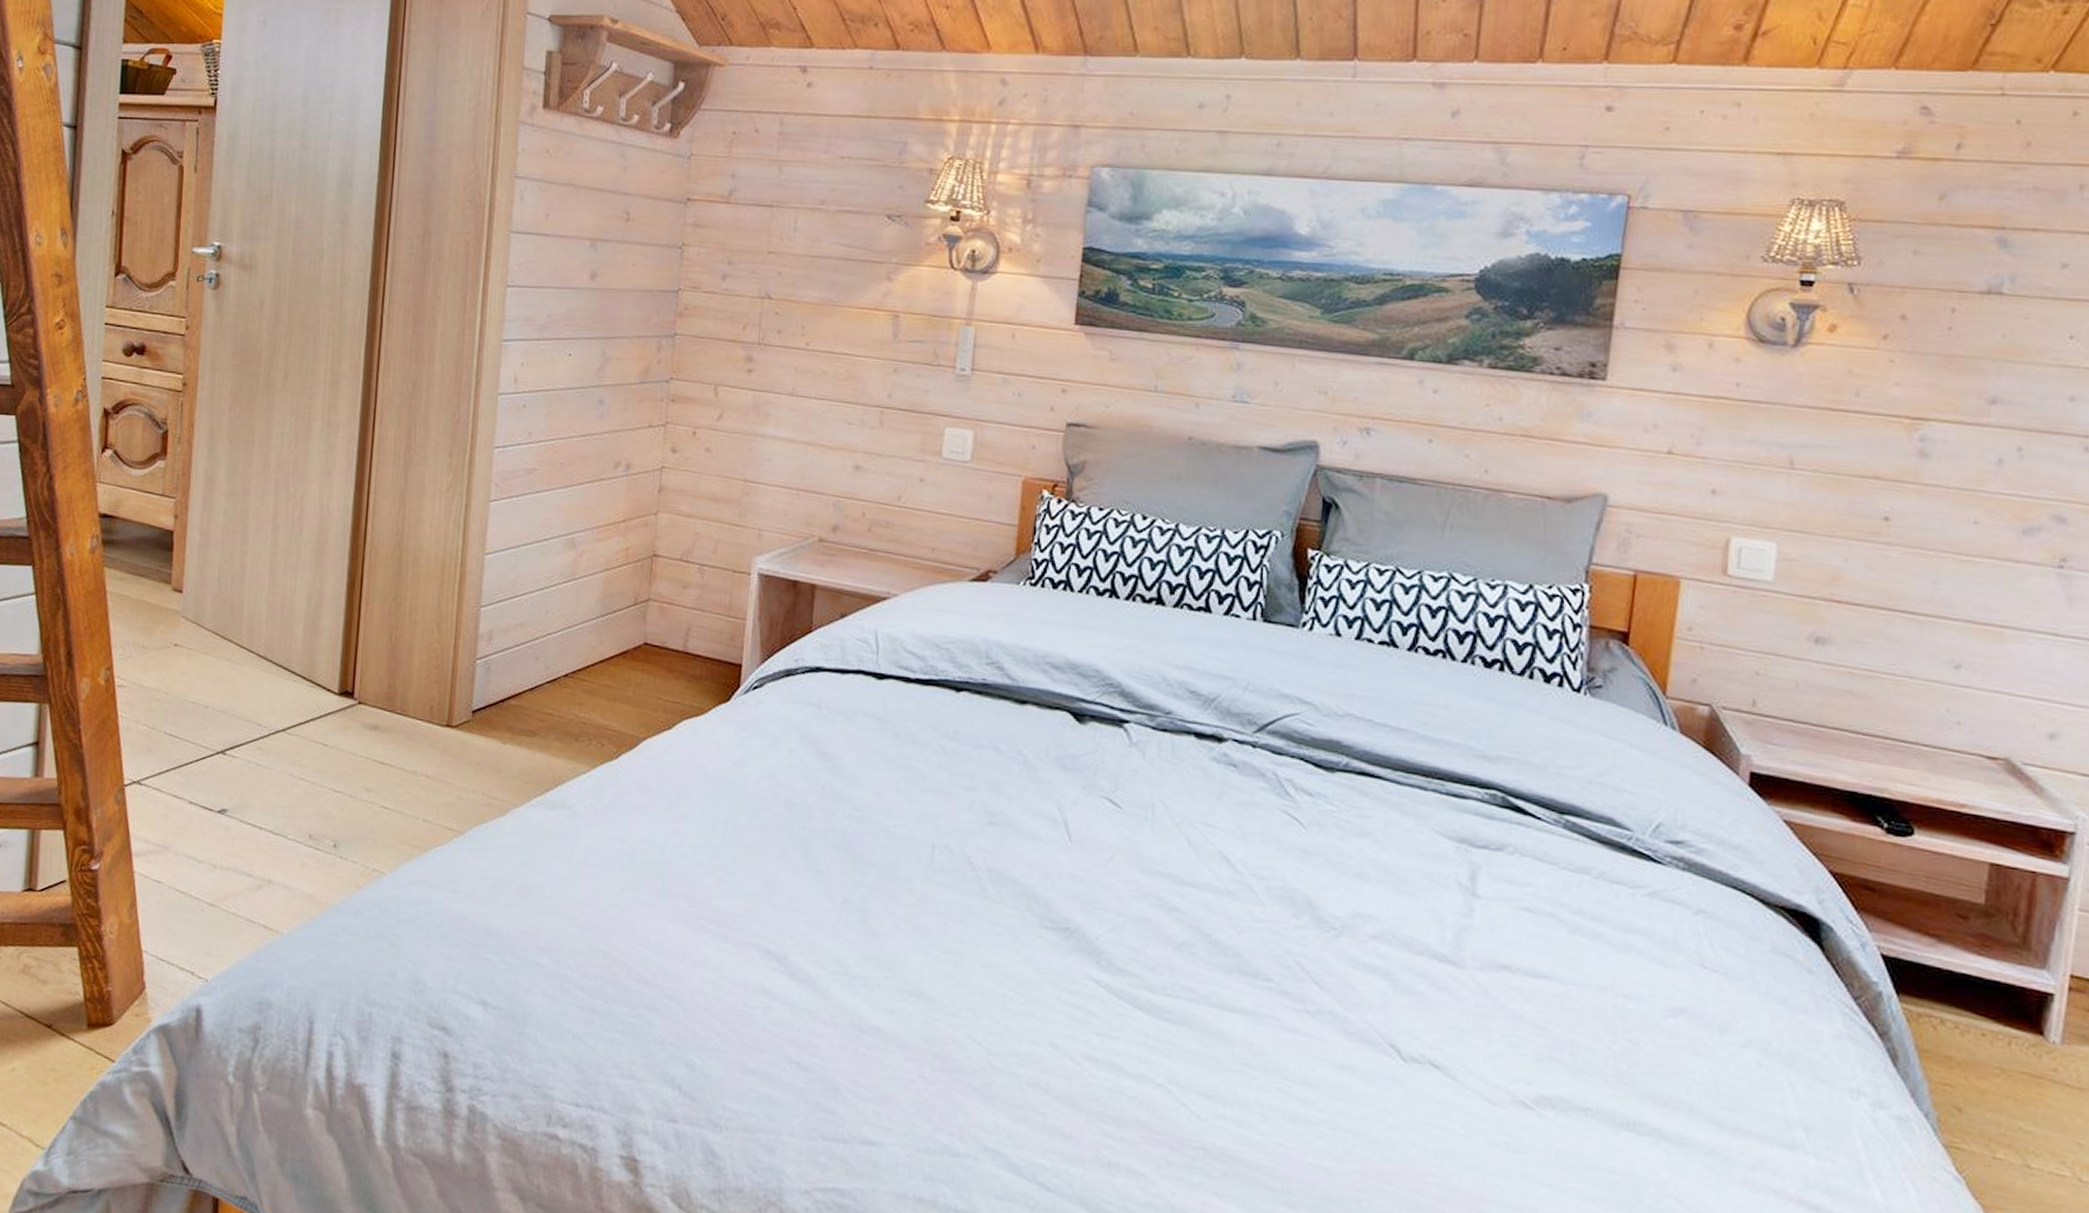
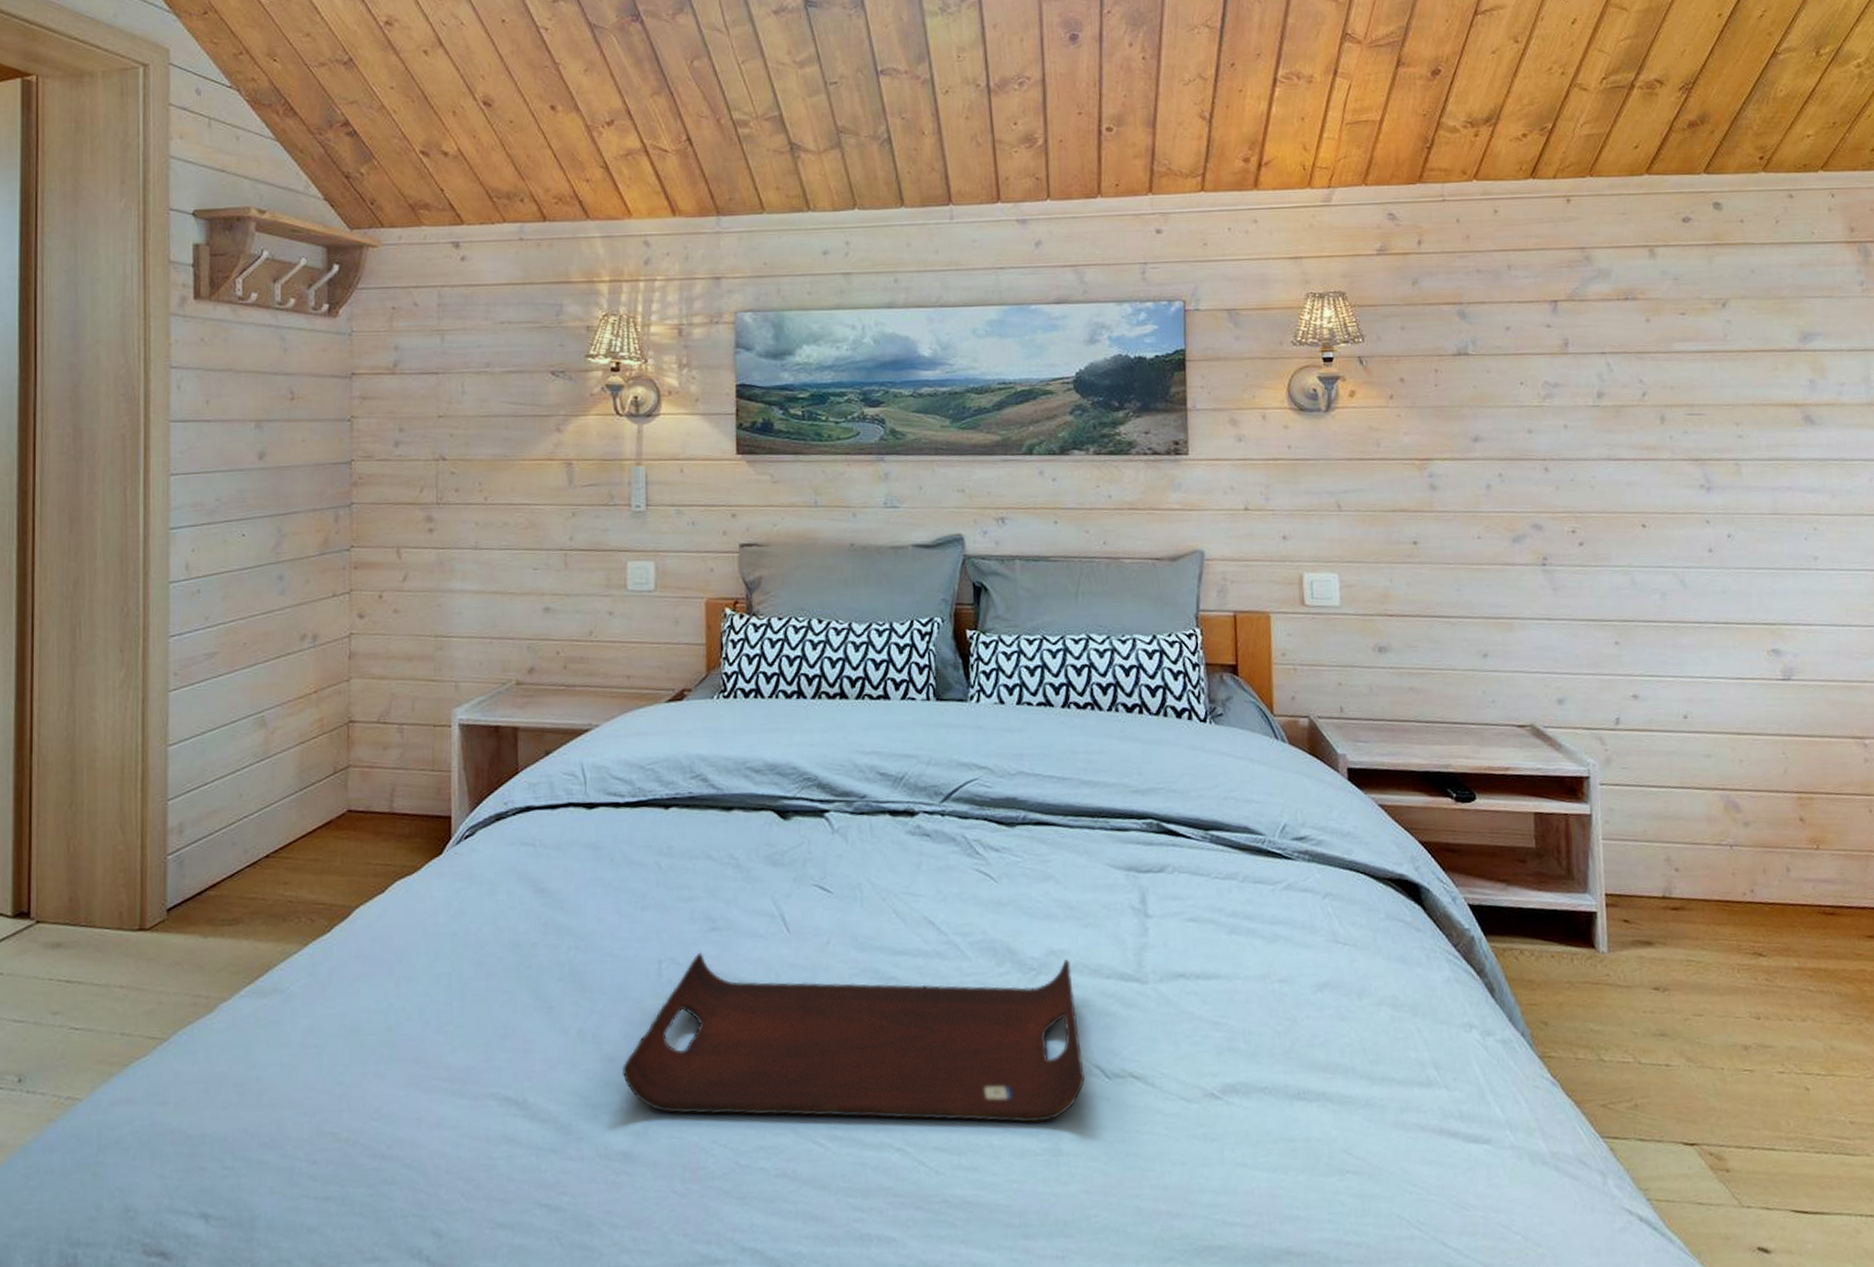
serving tray: none [883,844,1377,1092] -> present [621,952,1085,1123]

